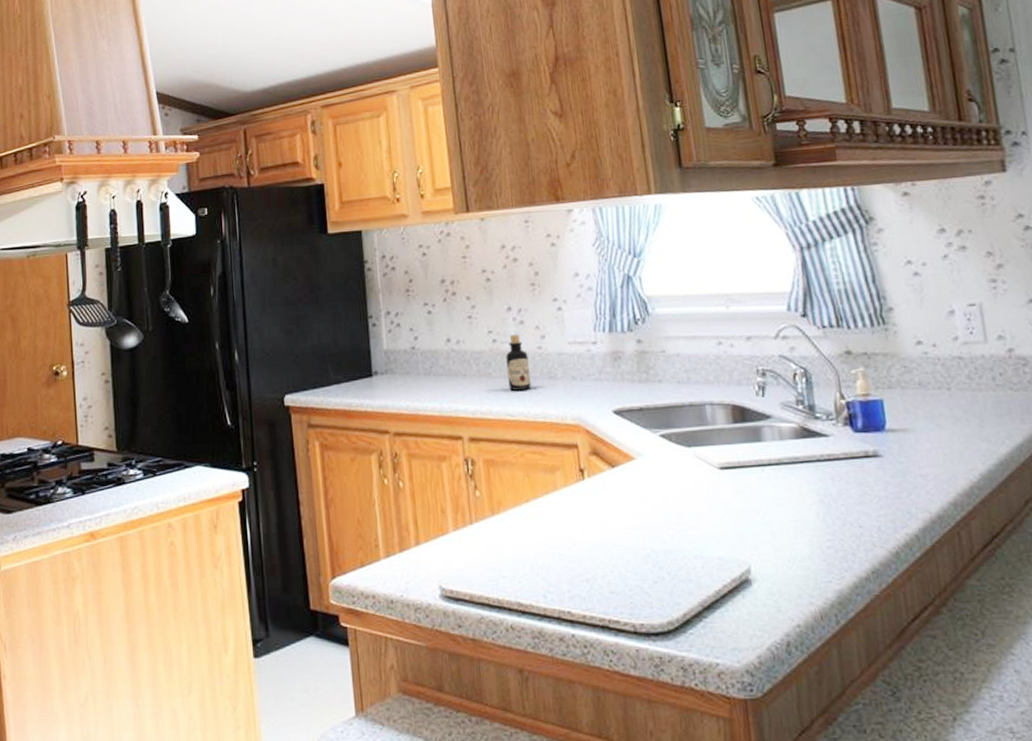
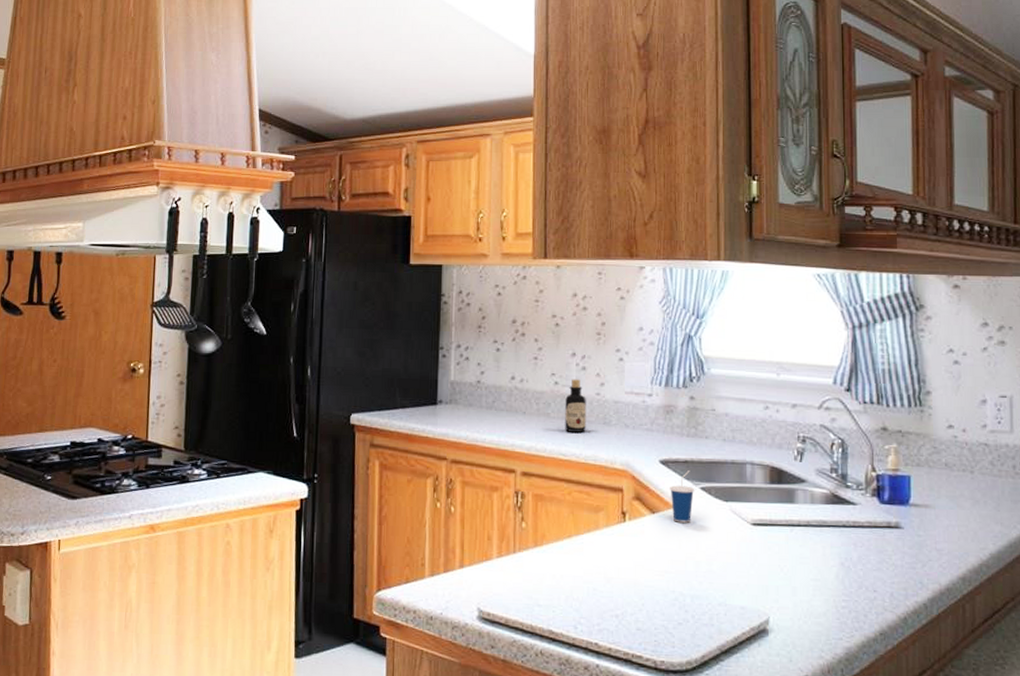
cup: none [627,418,655,474] -> present [670,470,695,523]

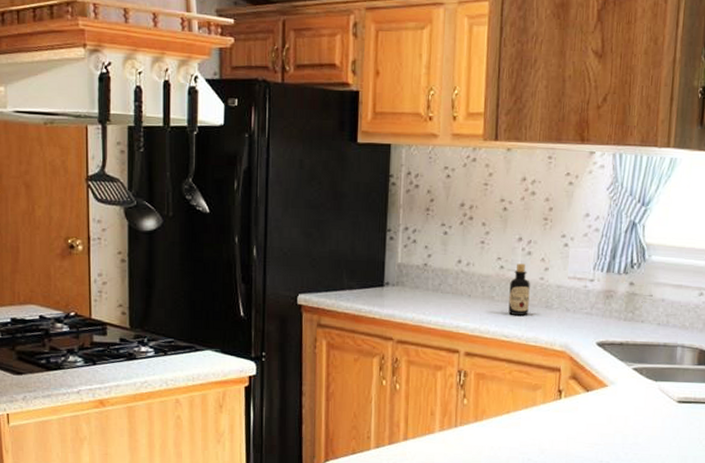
cup: present [670,470,695,523] -> none [604,352,628,400]

